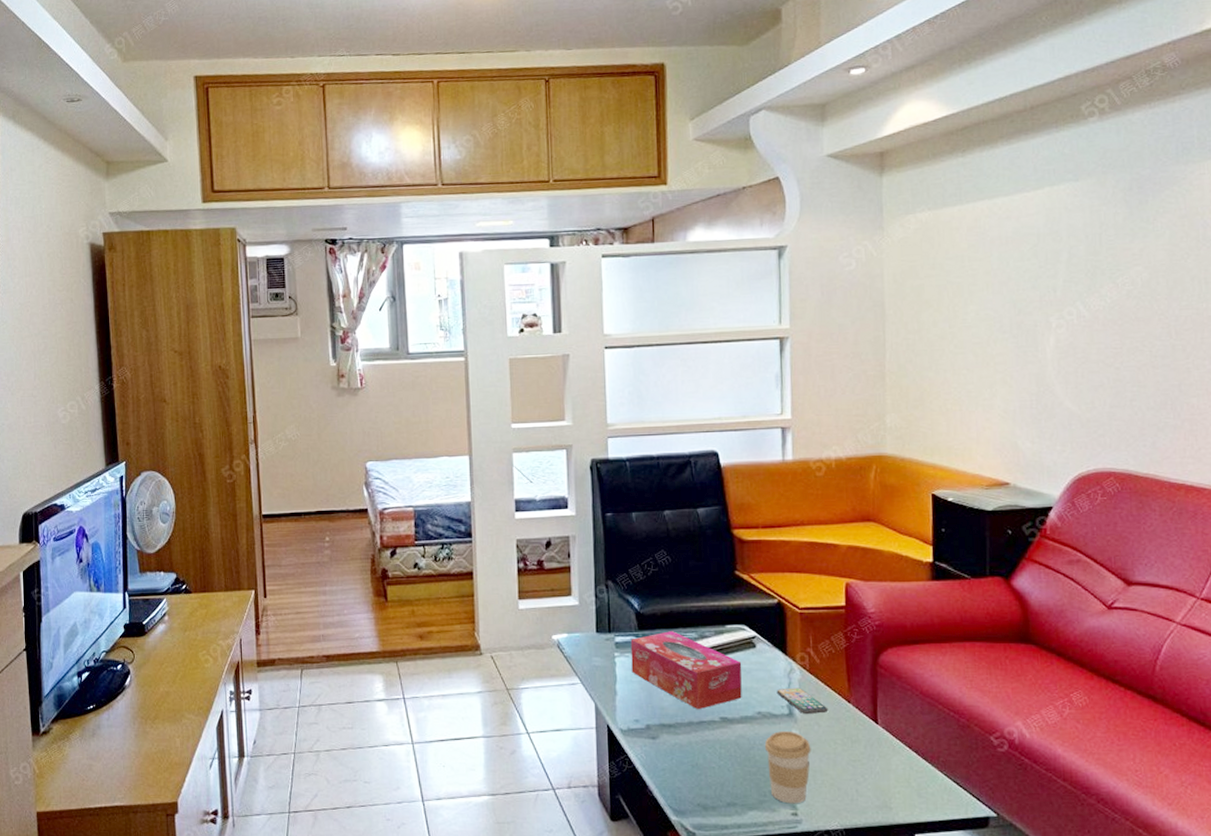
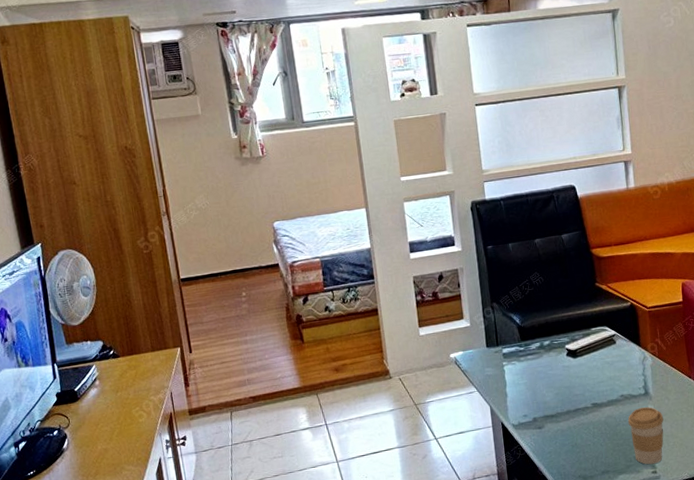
tissue box: present [630,631,742,710] -> none [515,338,608,400]
smartphone: present [776,688,828,715] -> none [634,371,675,392]

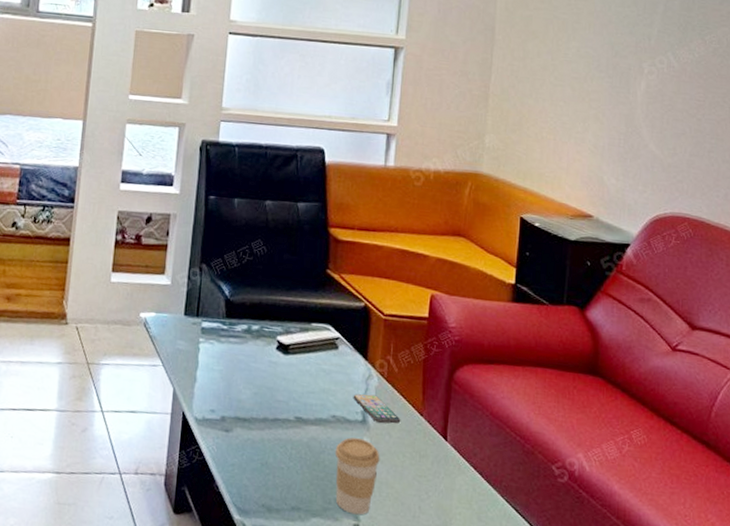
smartphone: none [634,371,675,392] -> present [353,394,401,424]

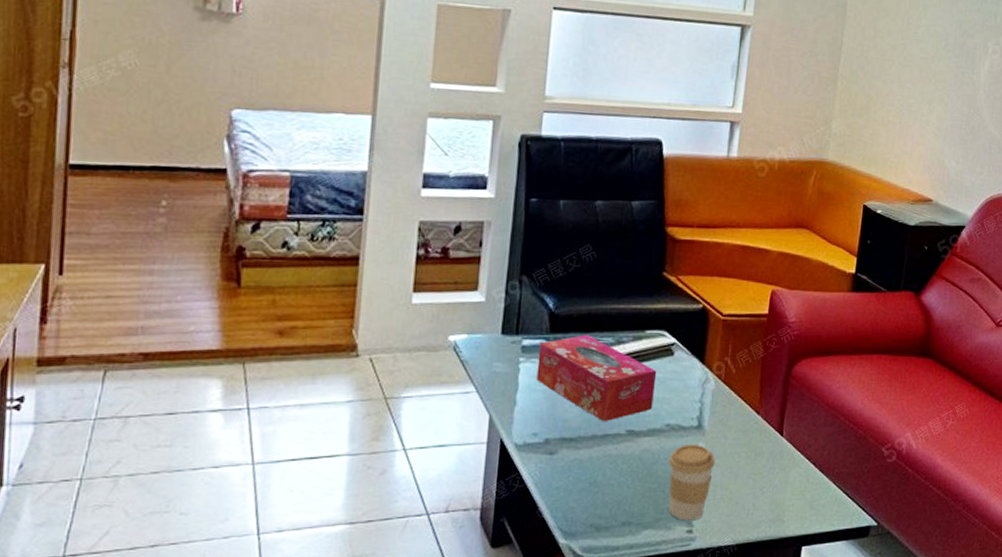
tissue box: none [214,322,323,407] -> present [536,335,657,422]
smartphone: present [353,394,401,424] -> none [688,398,738,427]

